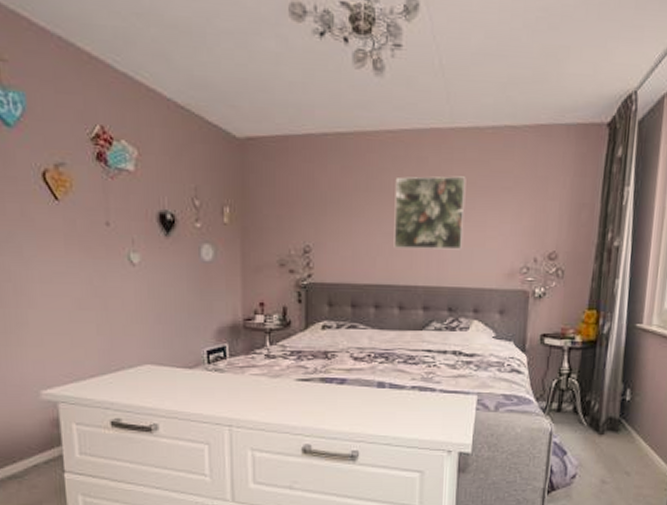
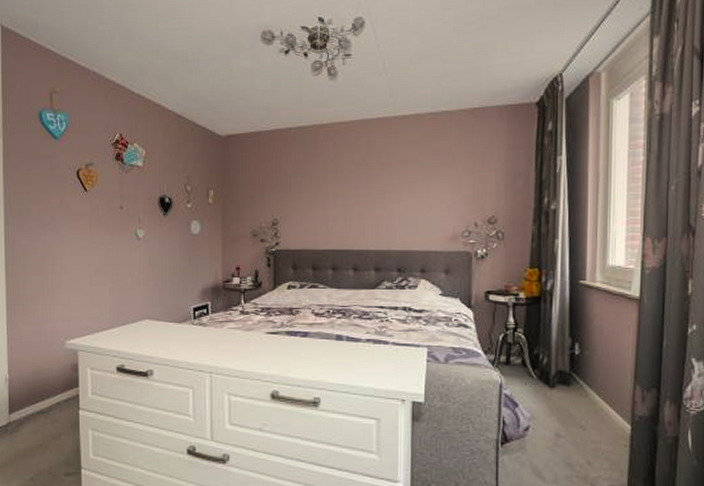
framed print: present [393,176,466,250] -> none [348,155,410,218]

